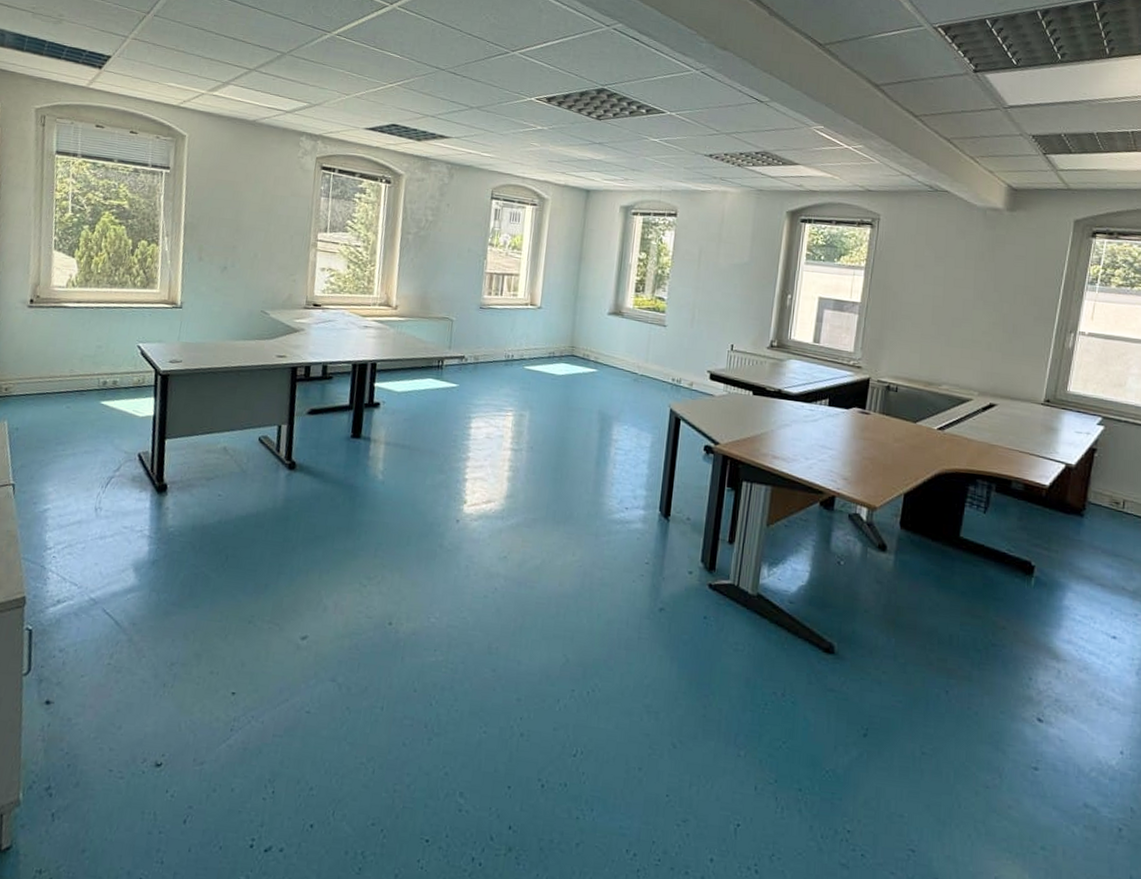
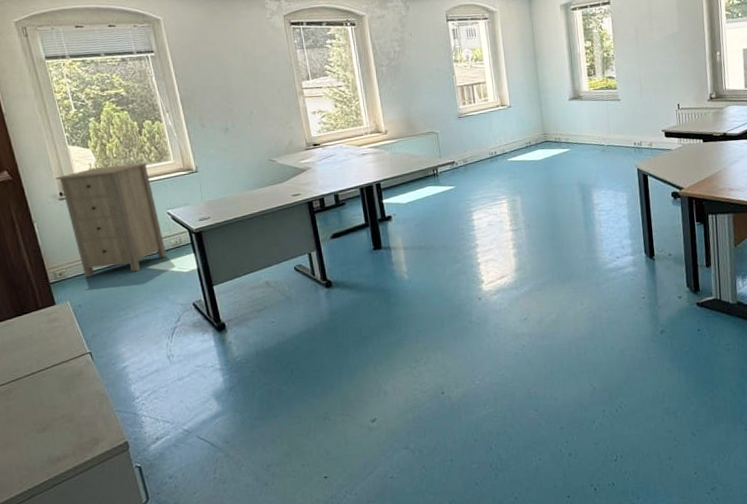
storage cabinet: none [30,280,131,405] -> present [55,162,167,277]

